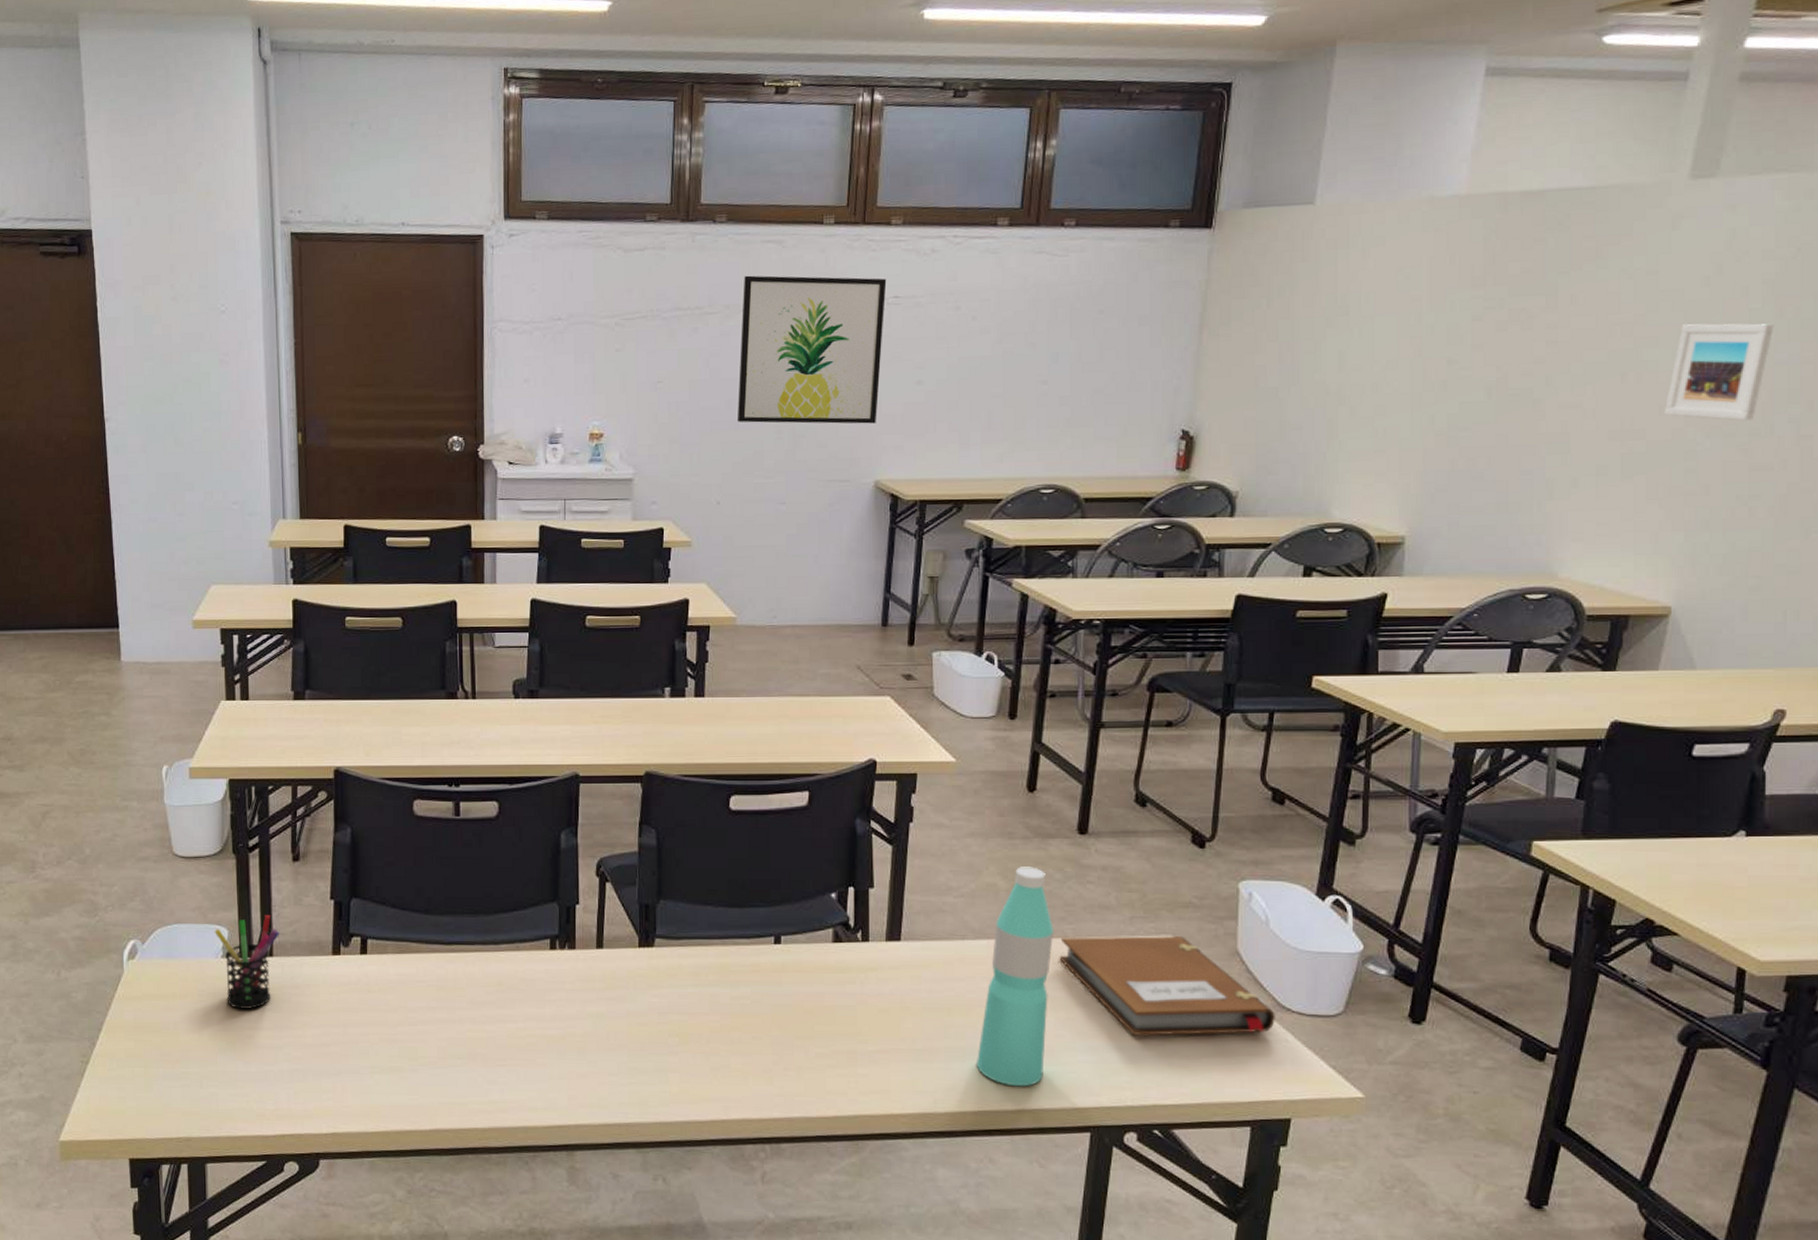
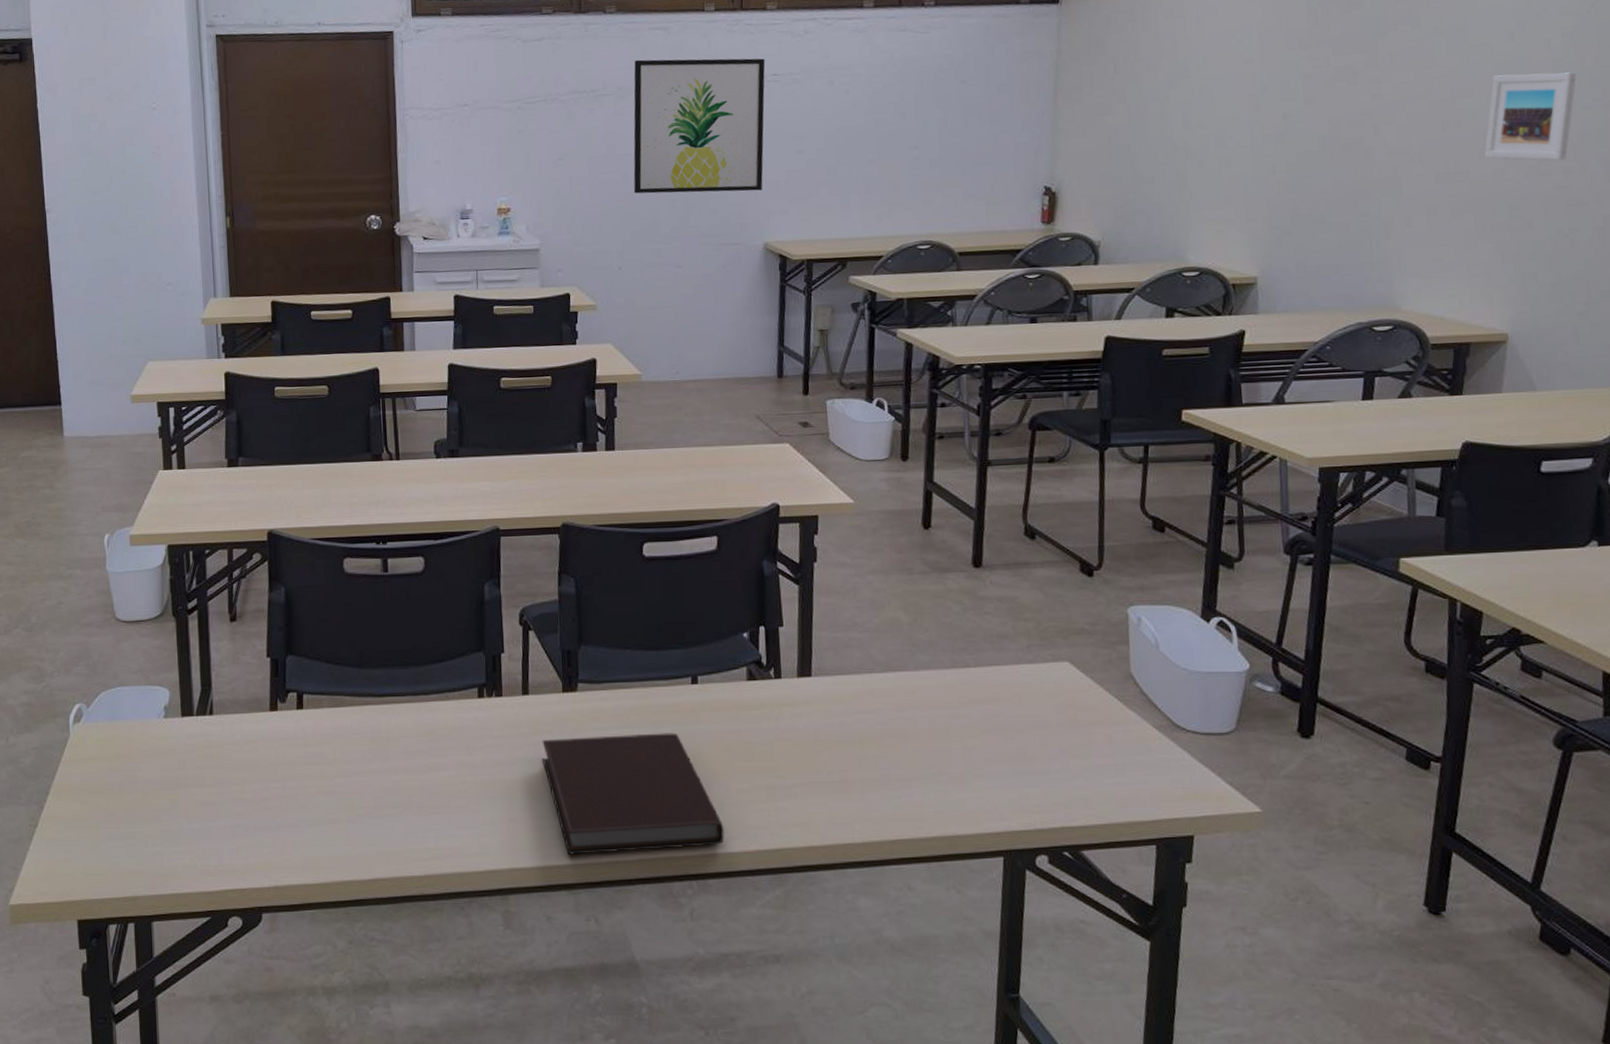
pen holder: present [214,915,279,1009] -> none [156,674,219,767]
notebook: none [615,992,801,1113] -> present [542,733,725,855]
water bottle: present [977,866,1053,1087] -> none [890,600,956,815]
notebook: present [1059,935,1275,1036] -> none [962,661,1172,760]

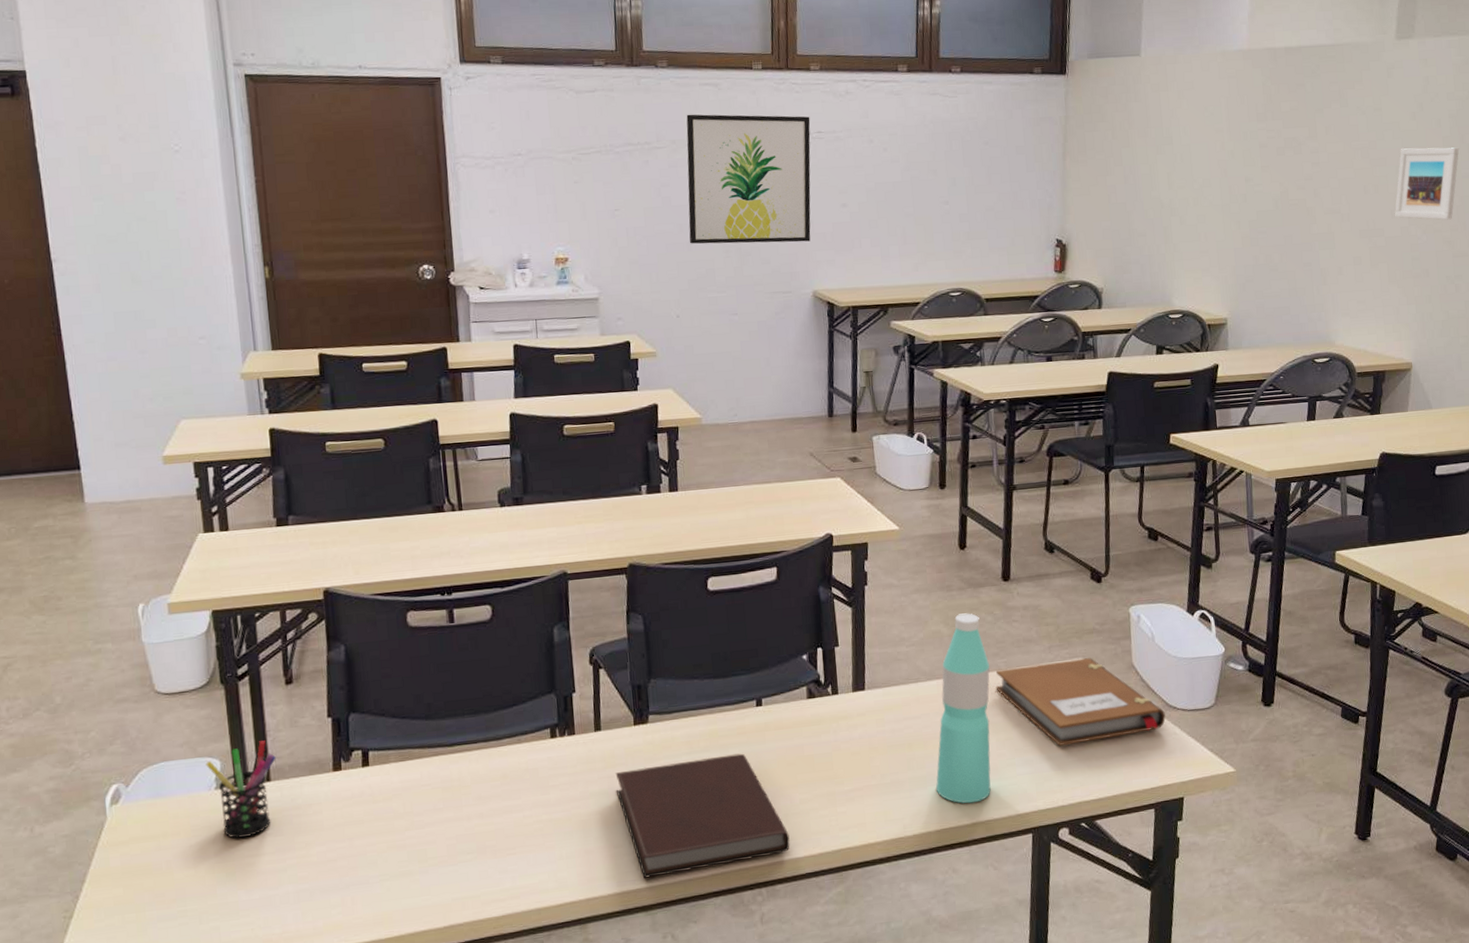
pen holder: none [156,674,219,767] -> present [205,740,276,839]
water bottle: none [890,600,956,815] -> present [936,613,991,804]
notebook: none [962,661,1172,760] -> present [995,658,1166,746]

